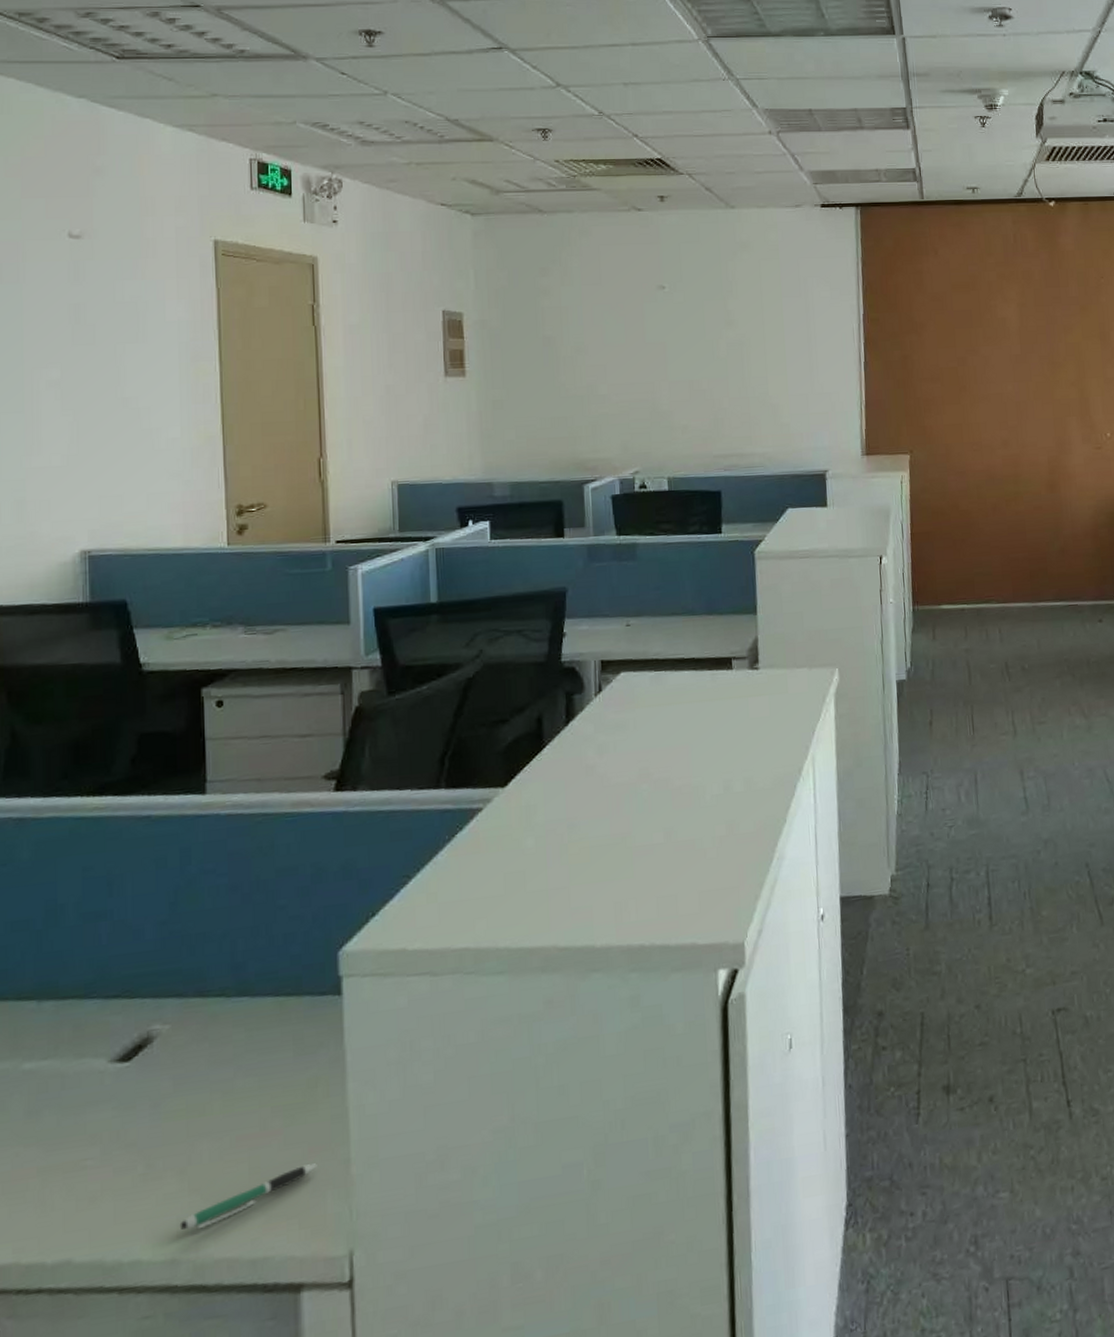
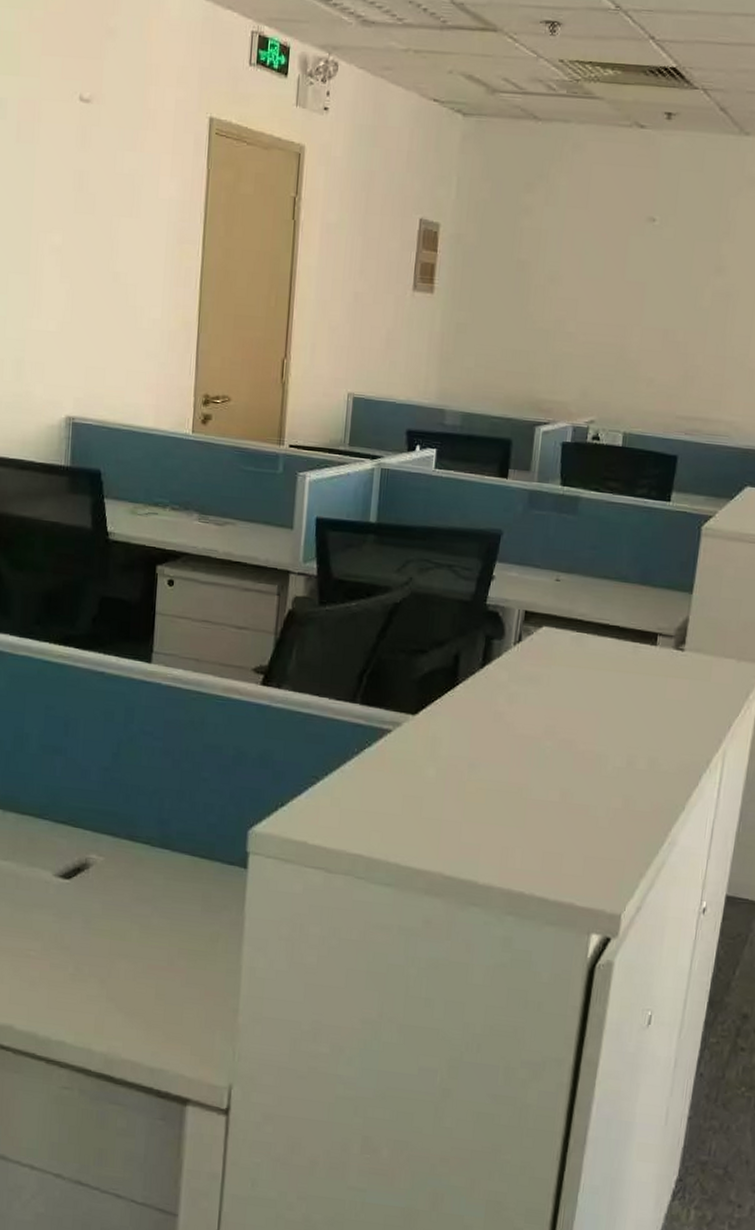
pen: present [179,1163,317,1230] -> none [97,1004,211,1032]

